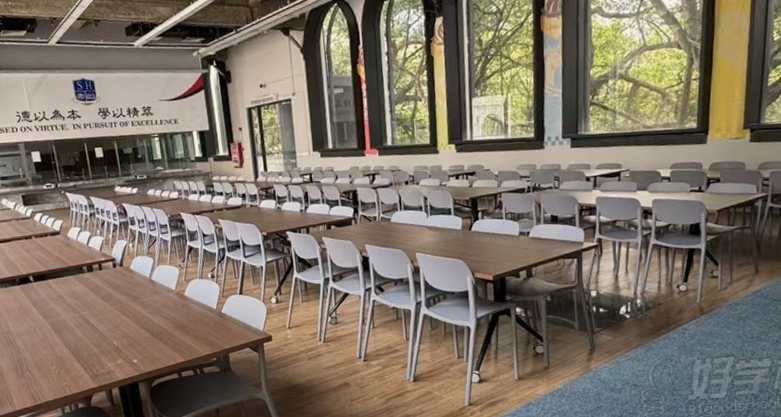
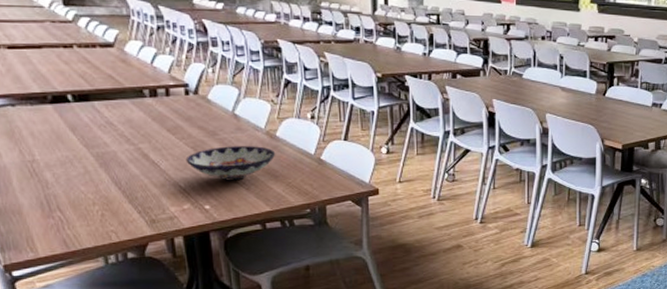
bowl: none [116,305,186,338] -> present [185,146,276,181]

